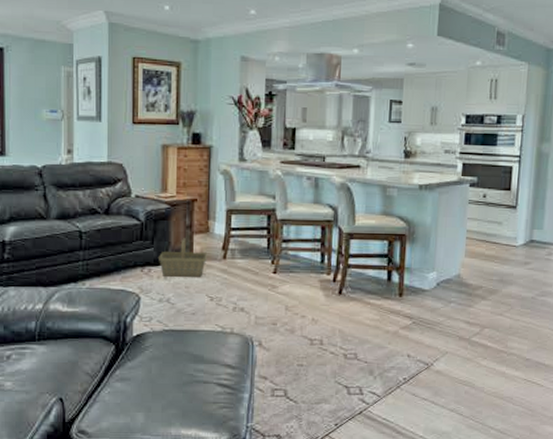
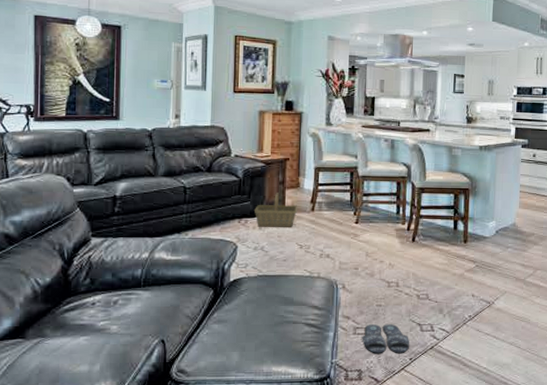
slippers: none [281,385,335,419] -> present [362,323,409,354]

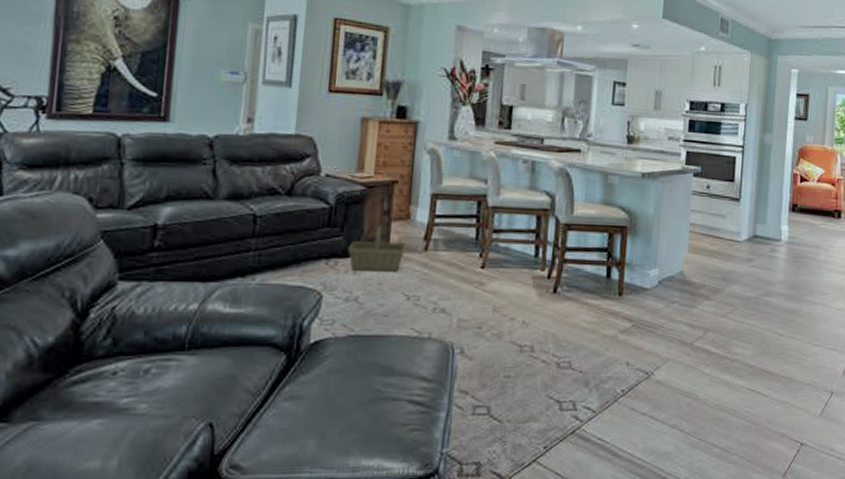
slippers: present [362,323,409,354] -> none [482,400,545,442]

